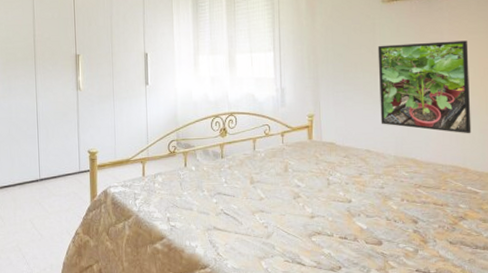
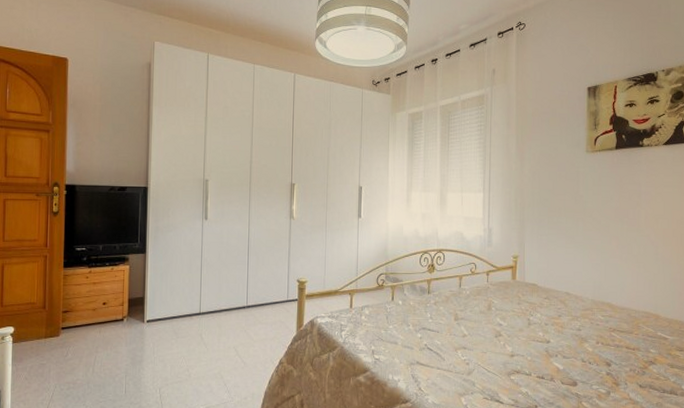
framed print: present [377,40,471,134] -> none [580,193,664,282]

